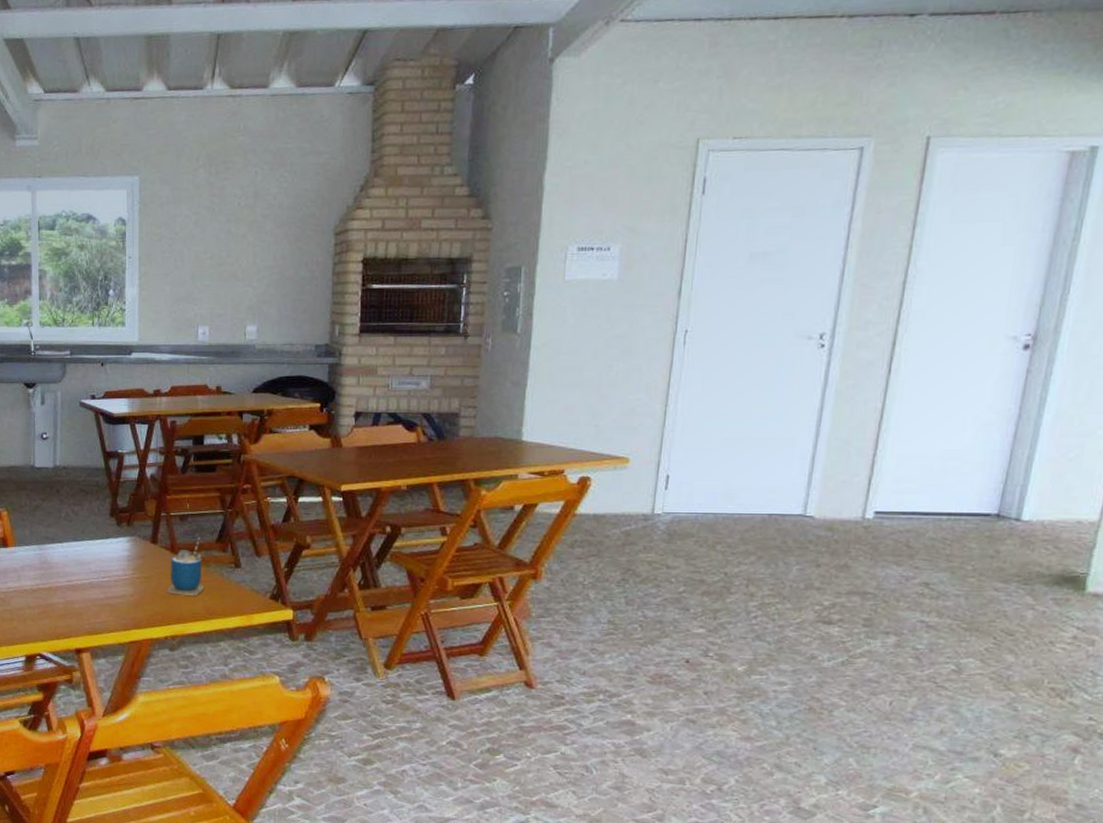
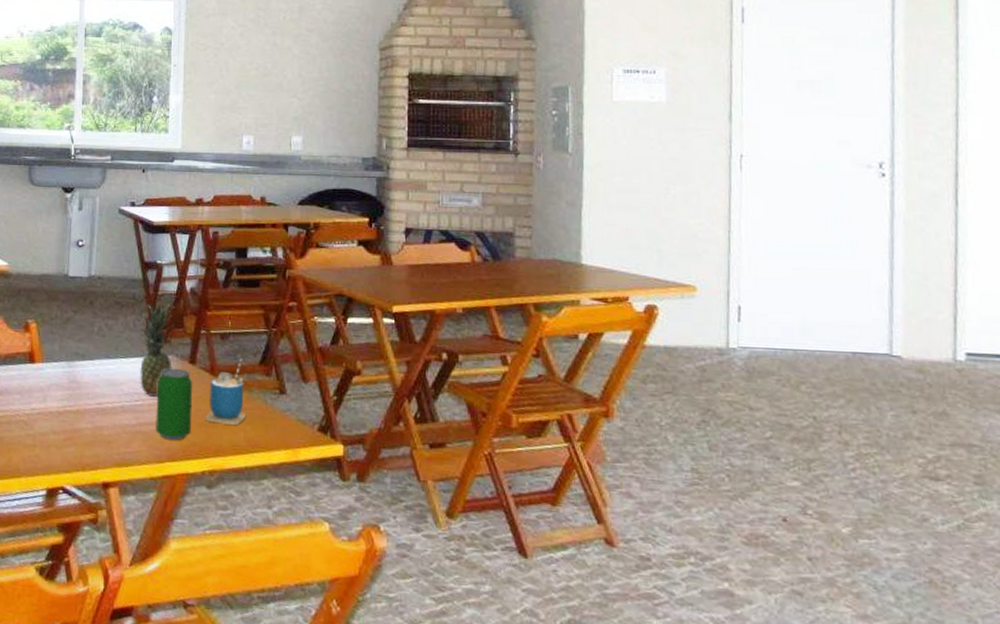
fruit: none [103,488,136,573] -> present [138,302,175,397]
beverage can: none [122,548,155,611] -> present [156,368,193,440]

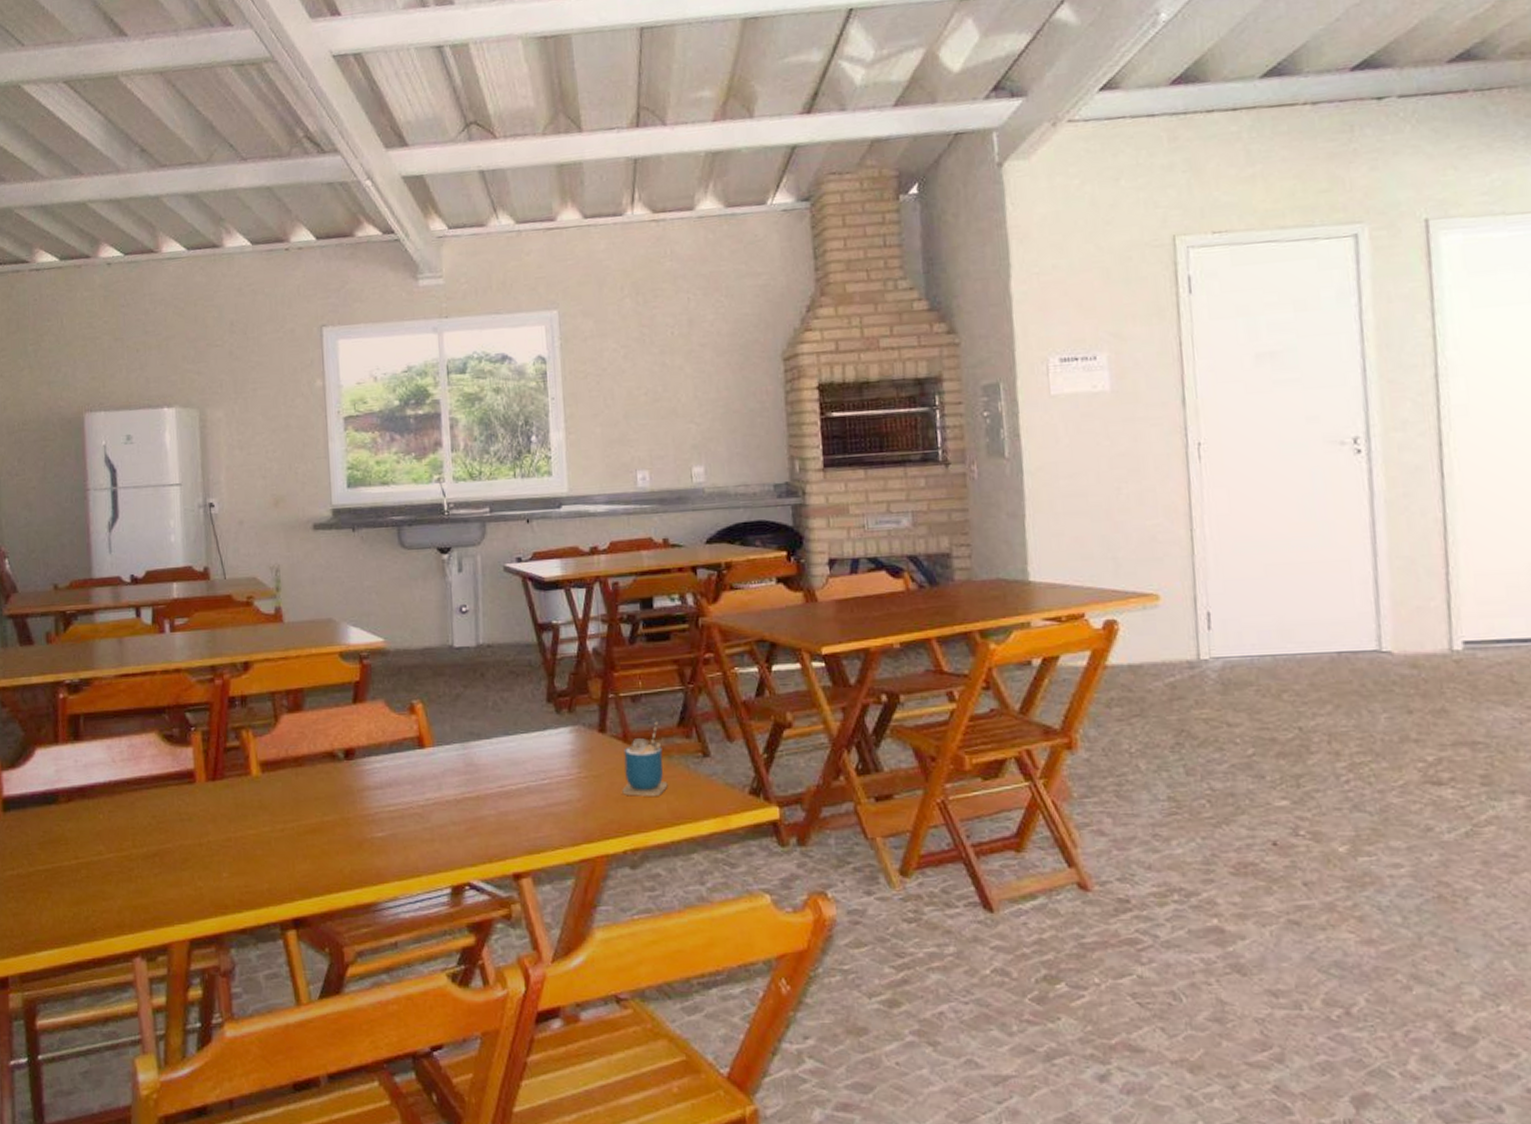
fruit: present [138,302,175,397] -> none [539,667,580,773]
beverage can: present [156,368,193,440] -> none [565,739,607,819]

